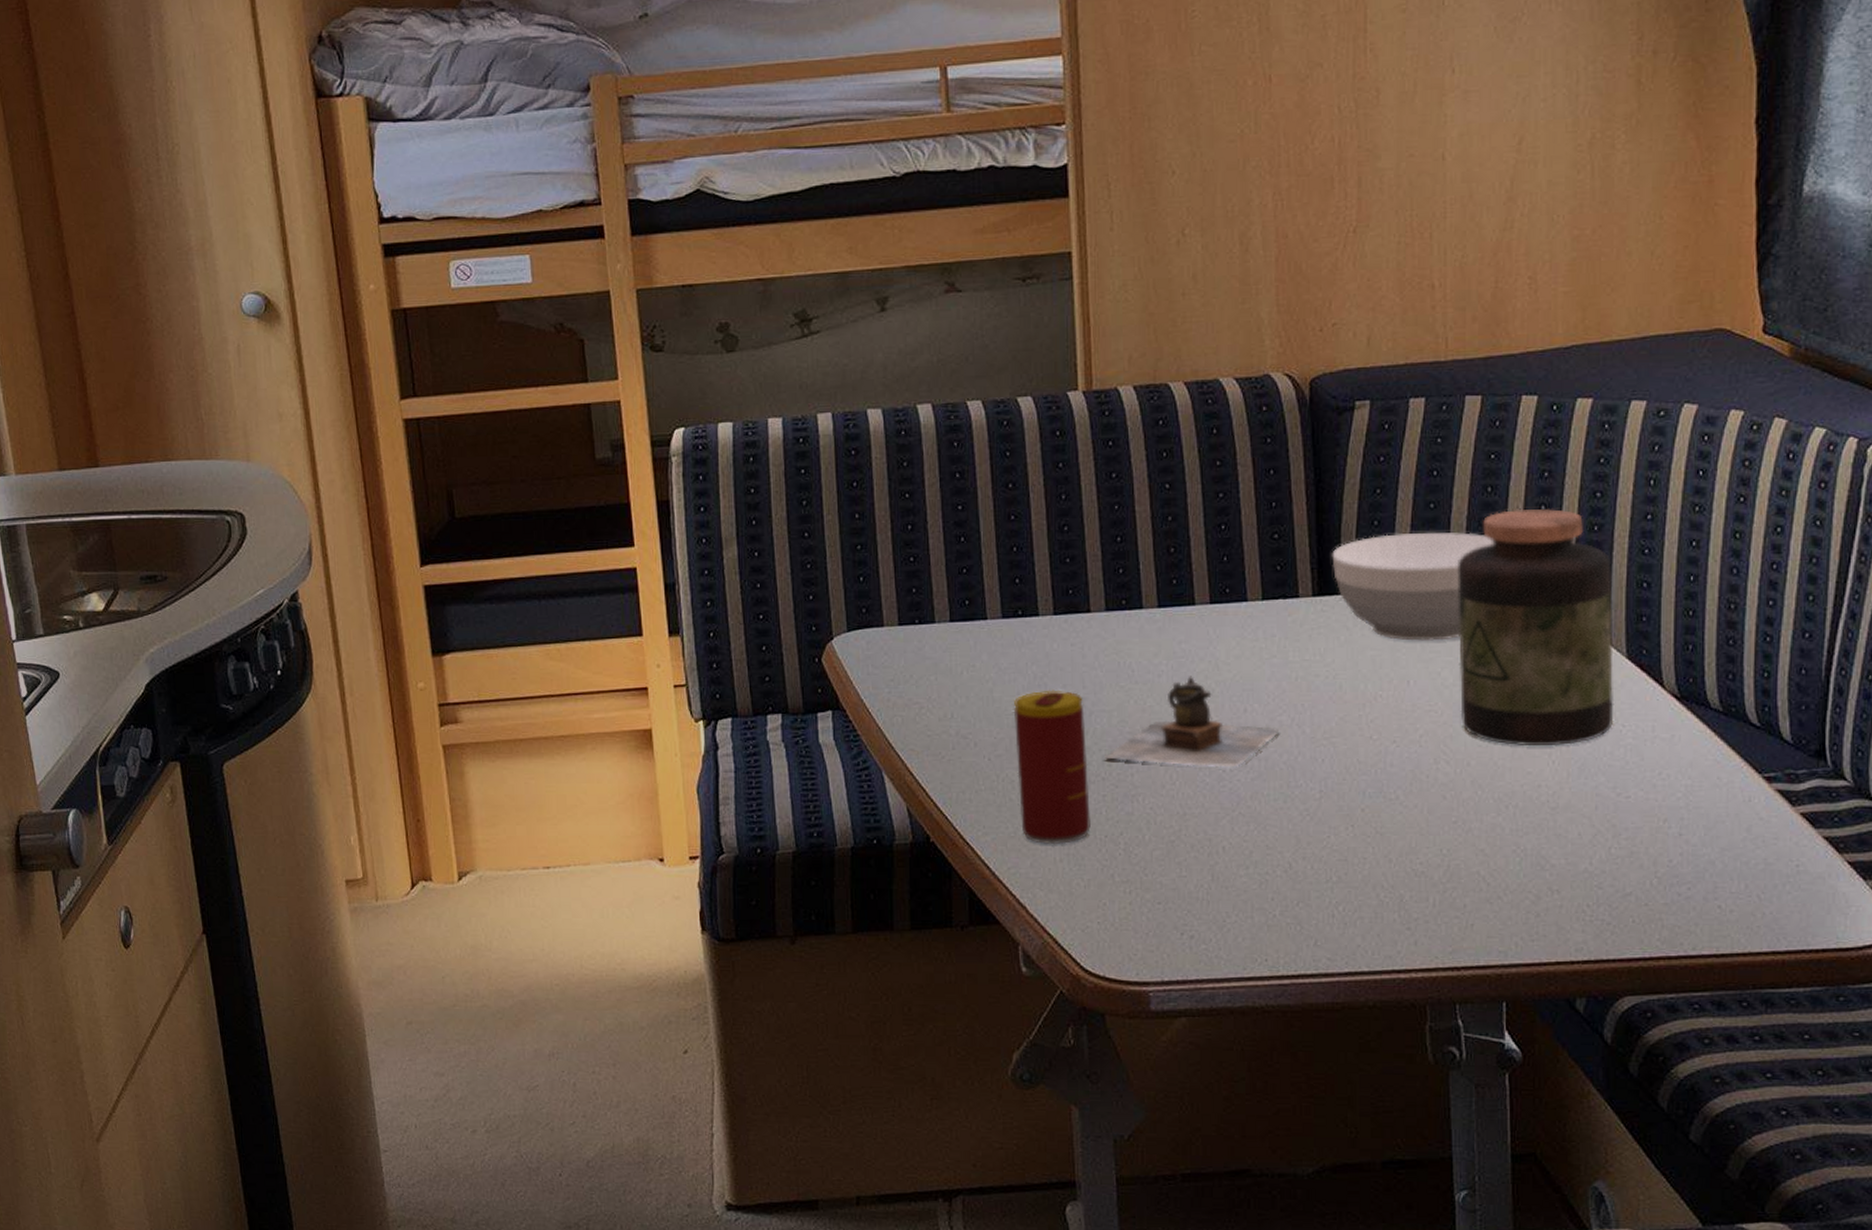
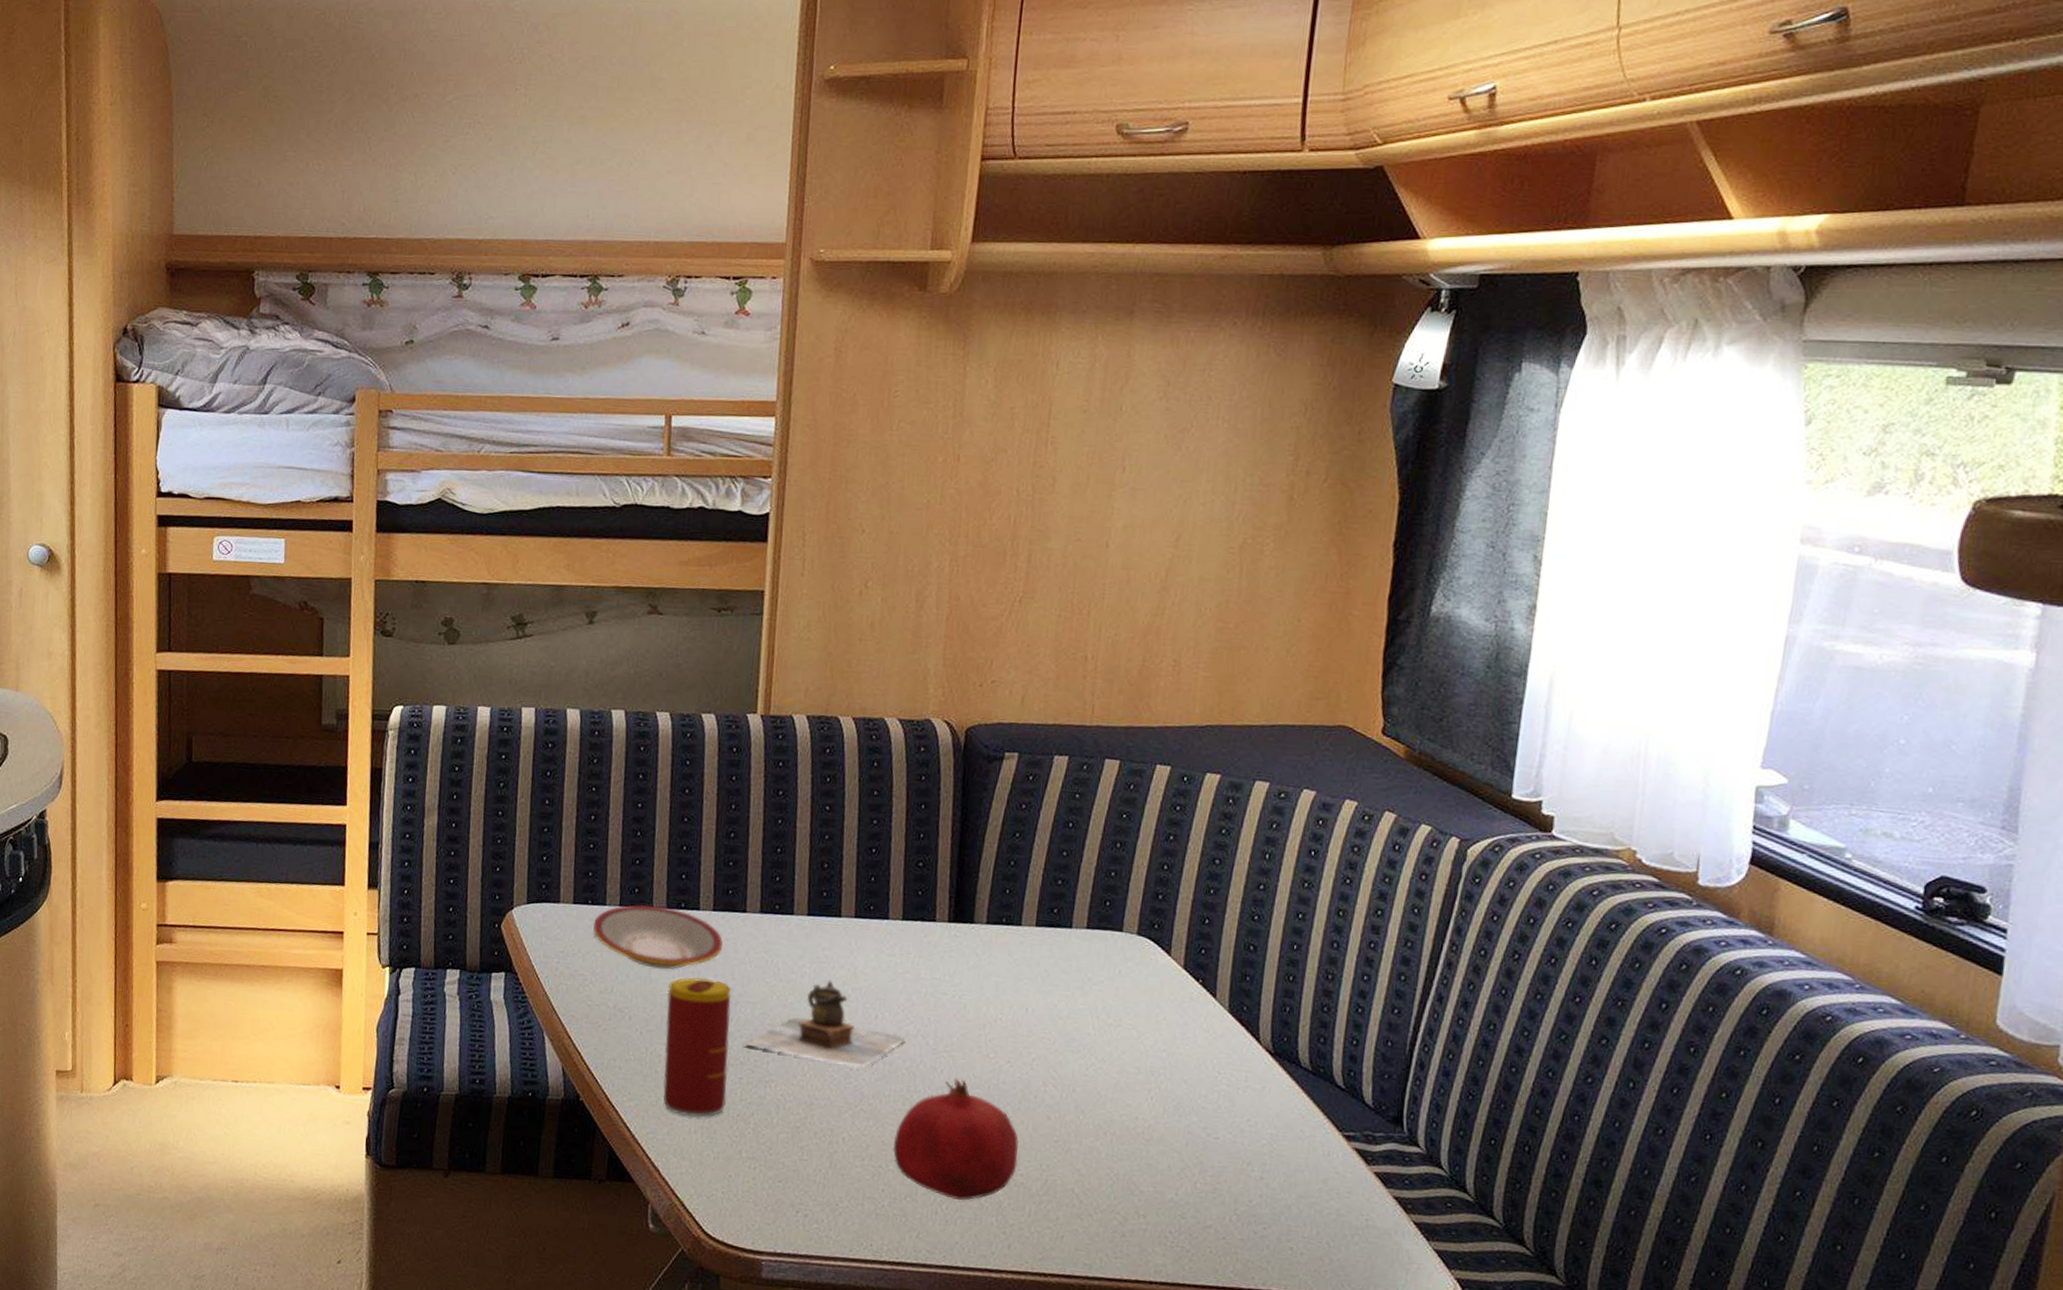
plate: none [924,616,1069,686] -> present [593,904,724,970]
fruit: none [1278,766,1415,899] -> present [892,1077,1019,1201]
bowl: present [1332,532,1495,641] -> none [969,874,1119,977]
jar: present [1457,508,1614,746] -> none [1071,866,1223,1084]

